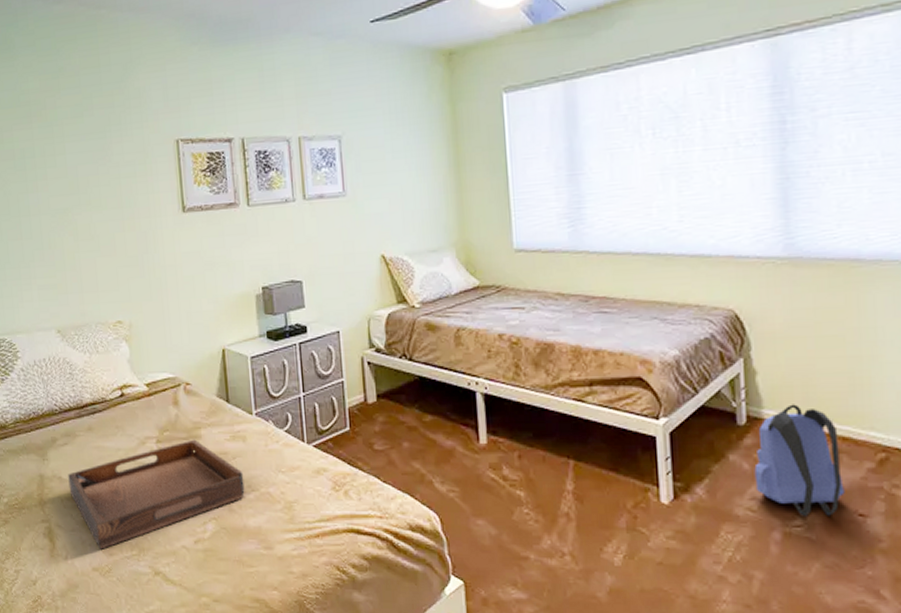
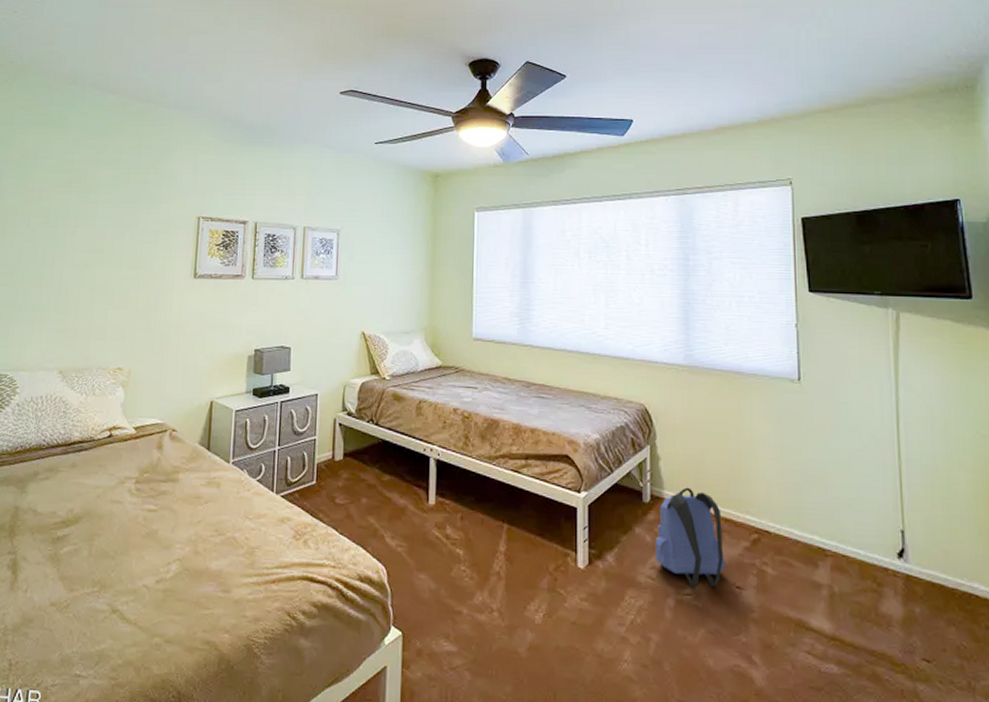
serving tray: present [68,439,245,550] -> none [42,482,213,585]

